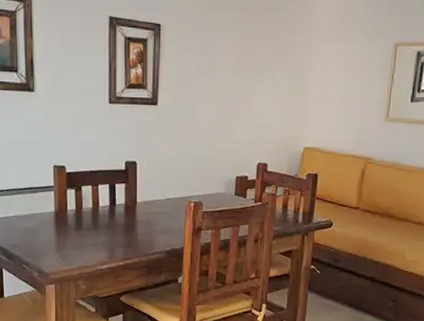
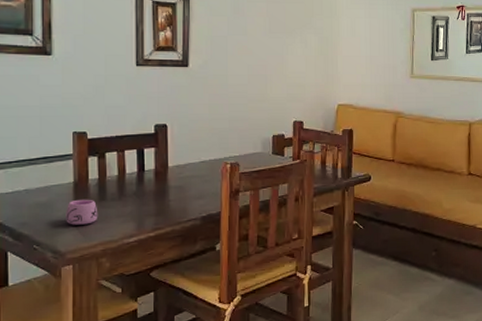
mug: none [48,227,76,250] -> present [66,199,98,225]

